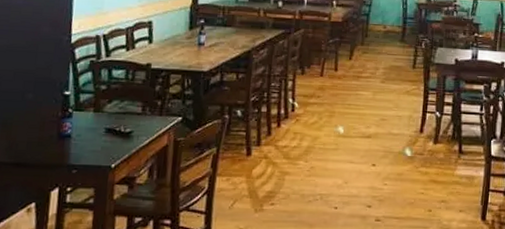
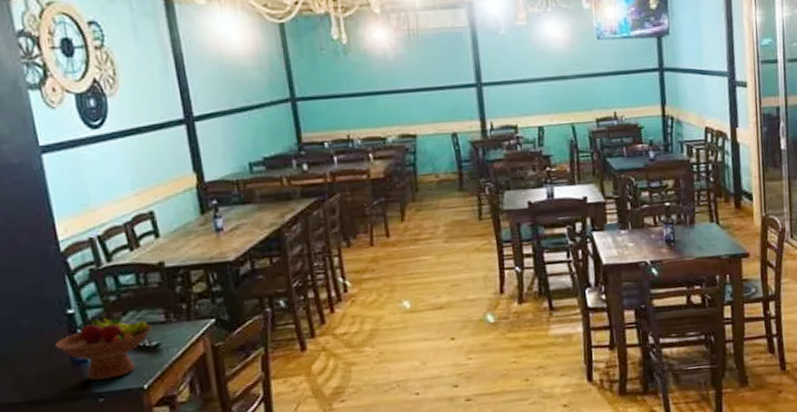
fruit bowl: none [48,99,130,155] -> present [55,315,152,381]

